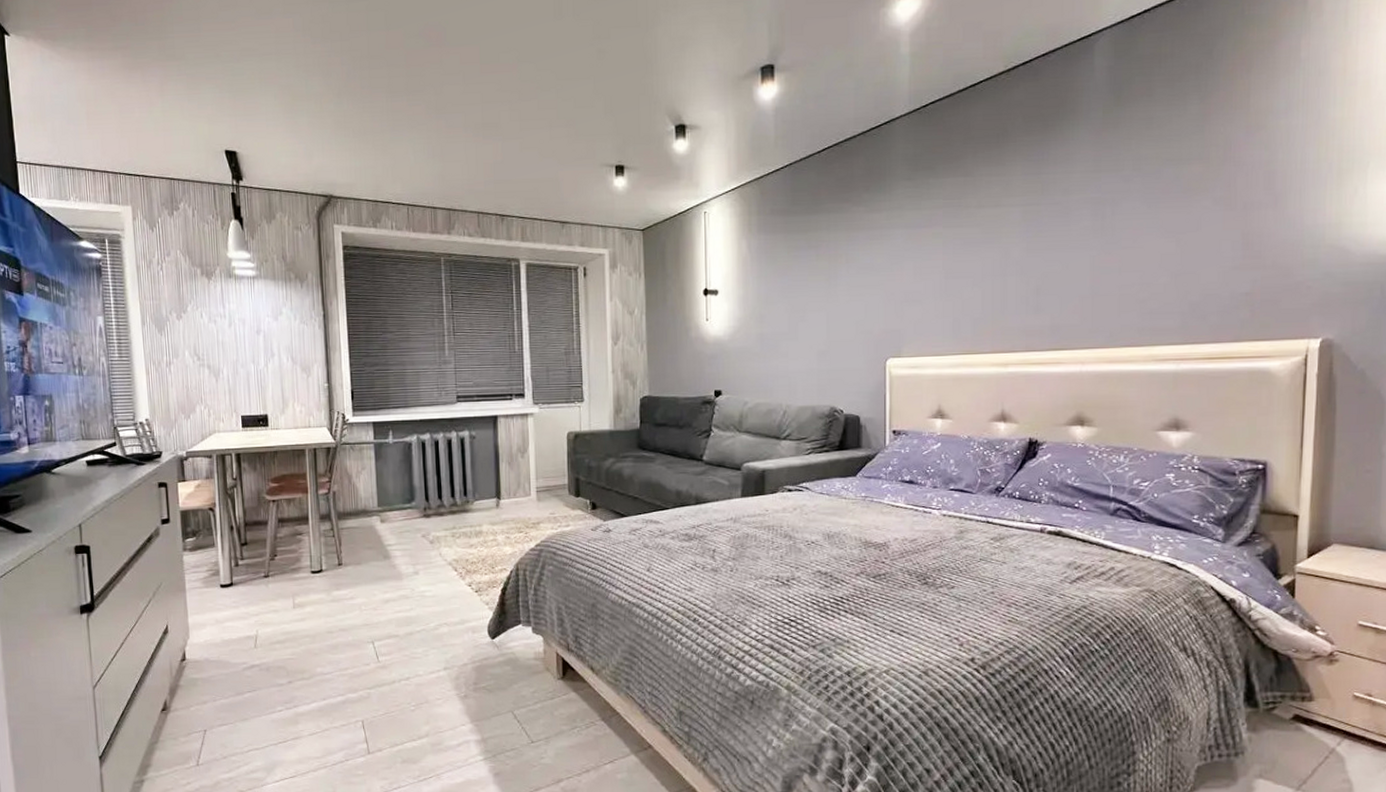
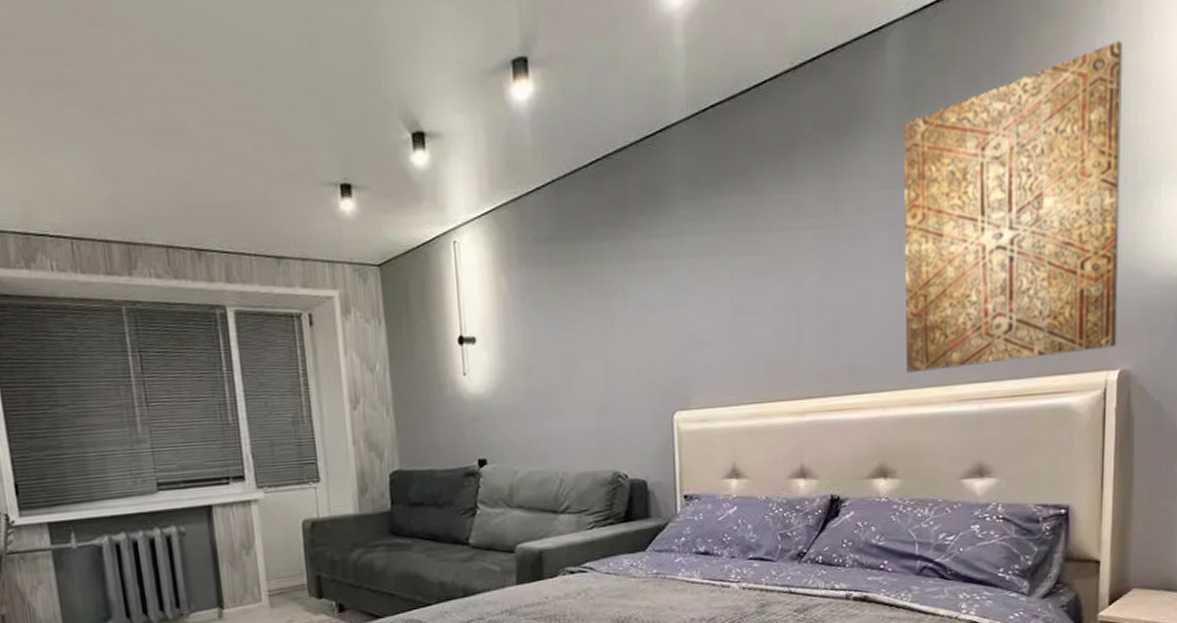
wall art: none [1106,42,1330,334] -> present [904,41,1124,374]

